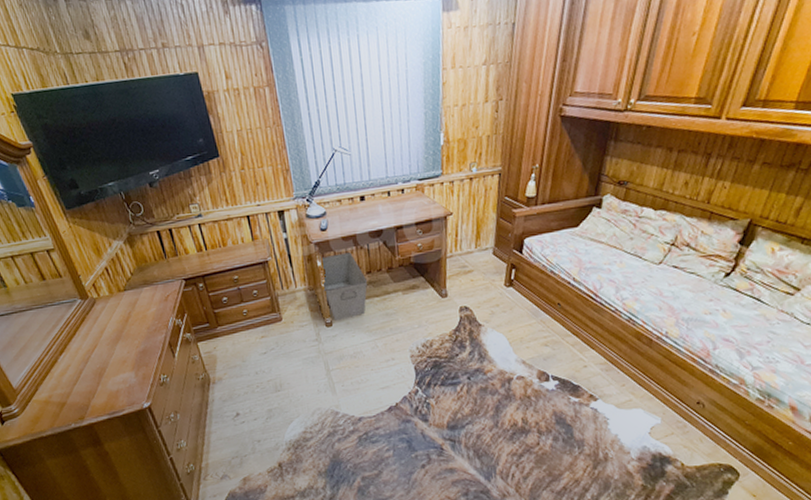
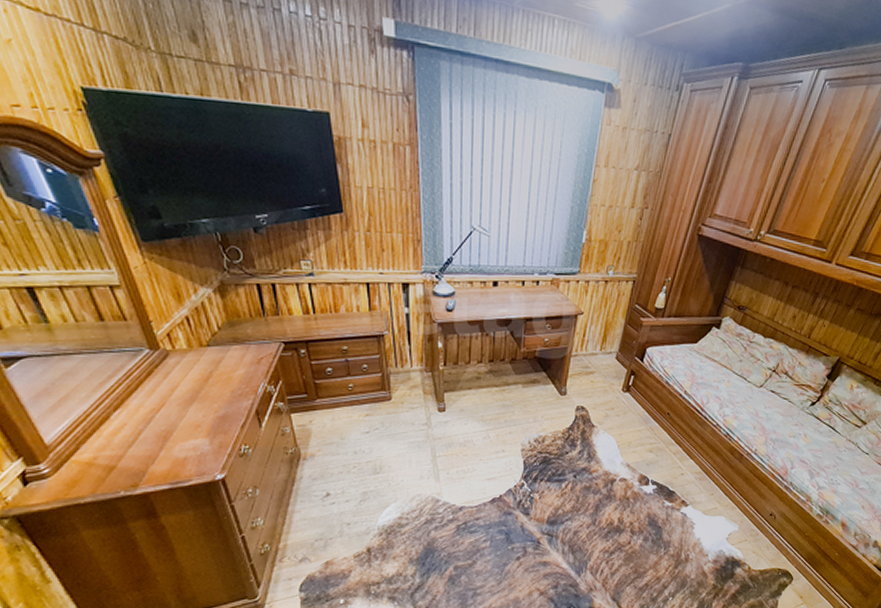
storage bin: present [321,252,368,322] -> none [439,337,489,407]

